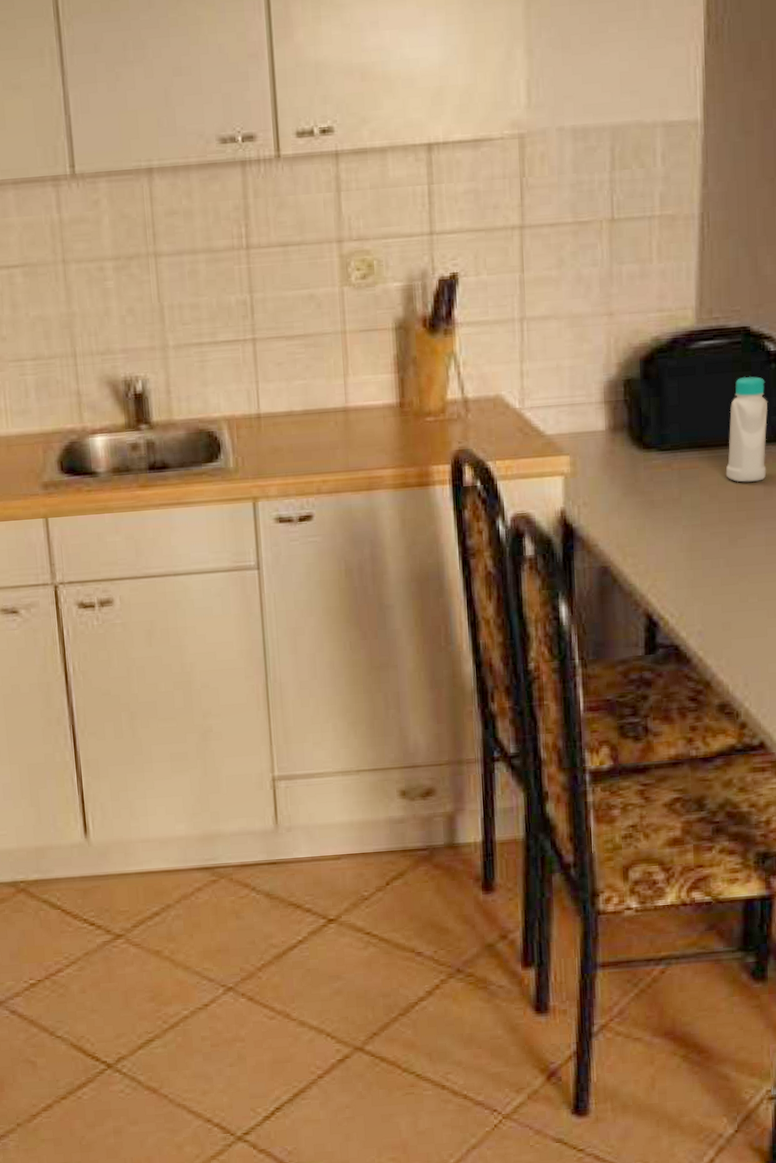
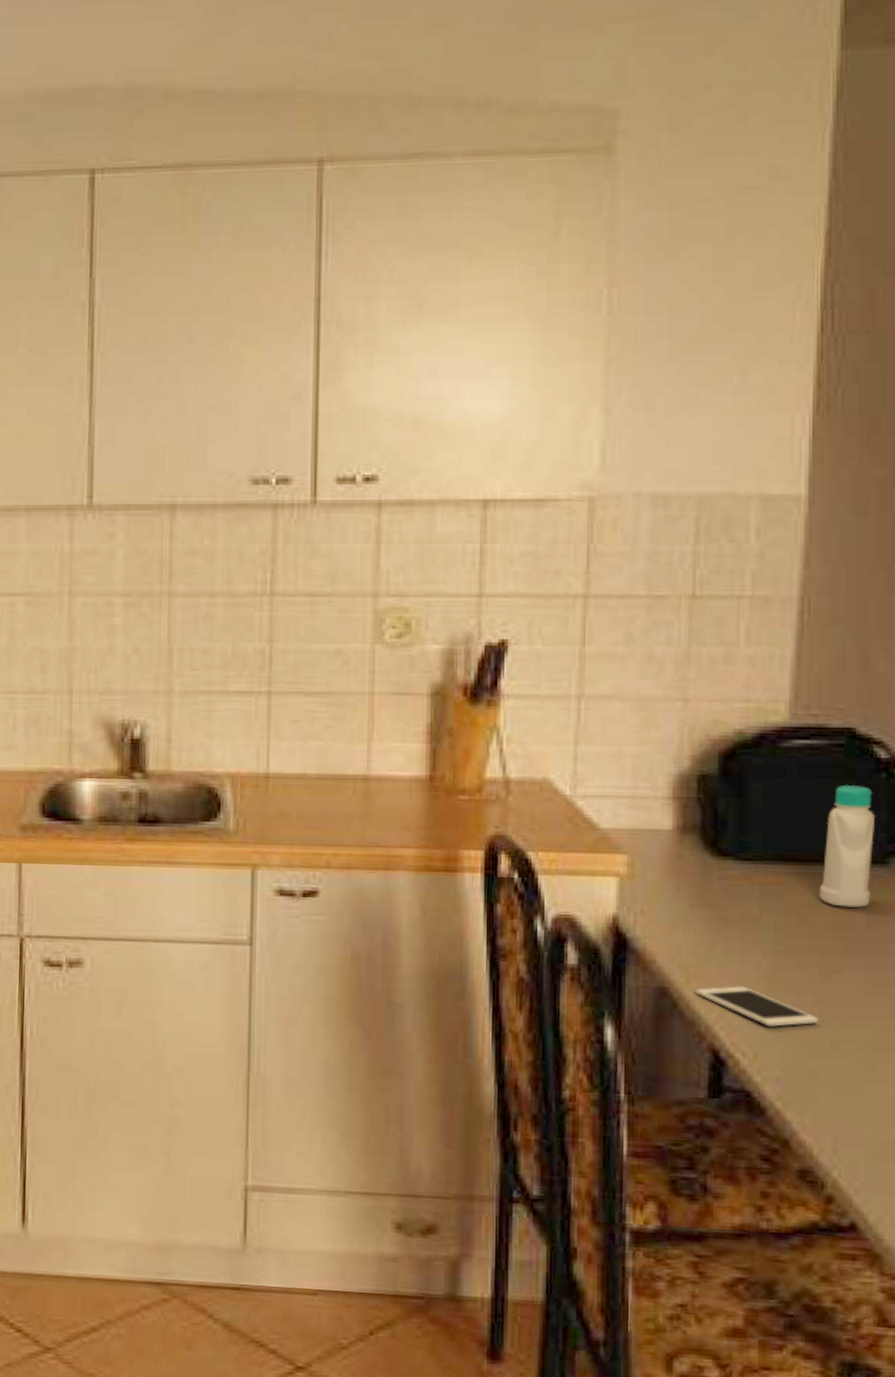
cell phone: none [631,558,730,590] -> present [696,986,819,1027]

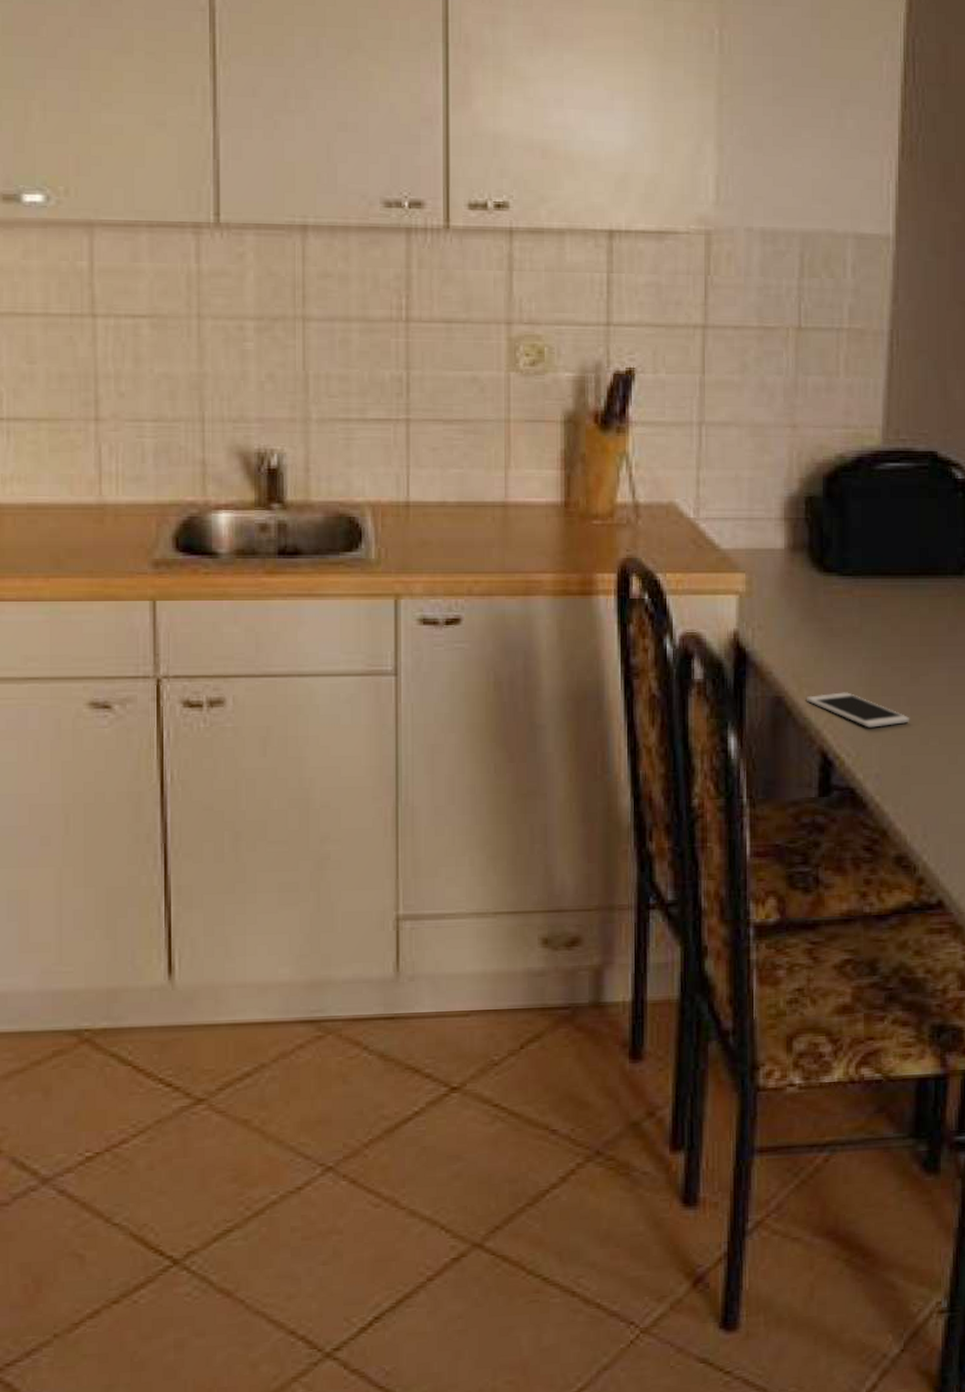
bottle: present [819,784,874,908] -> none [909,503,953,616]

